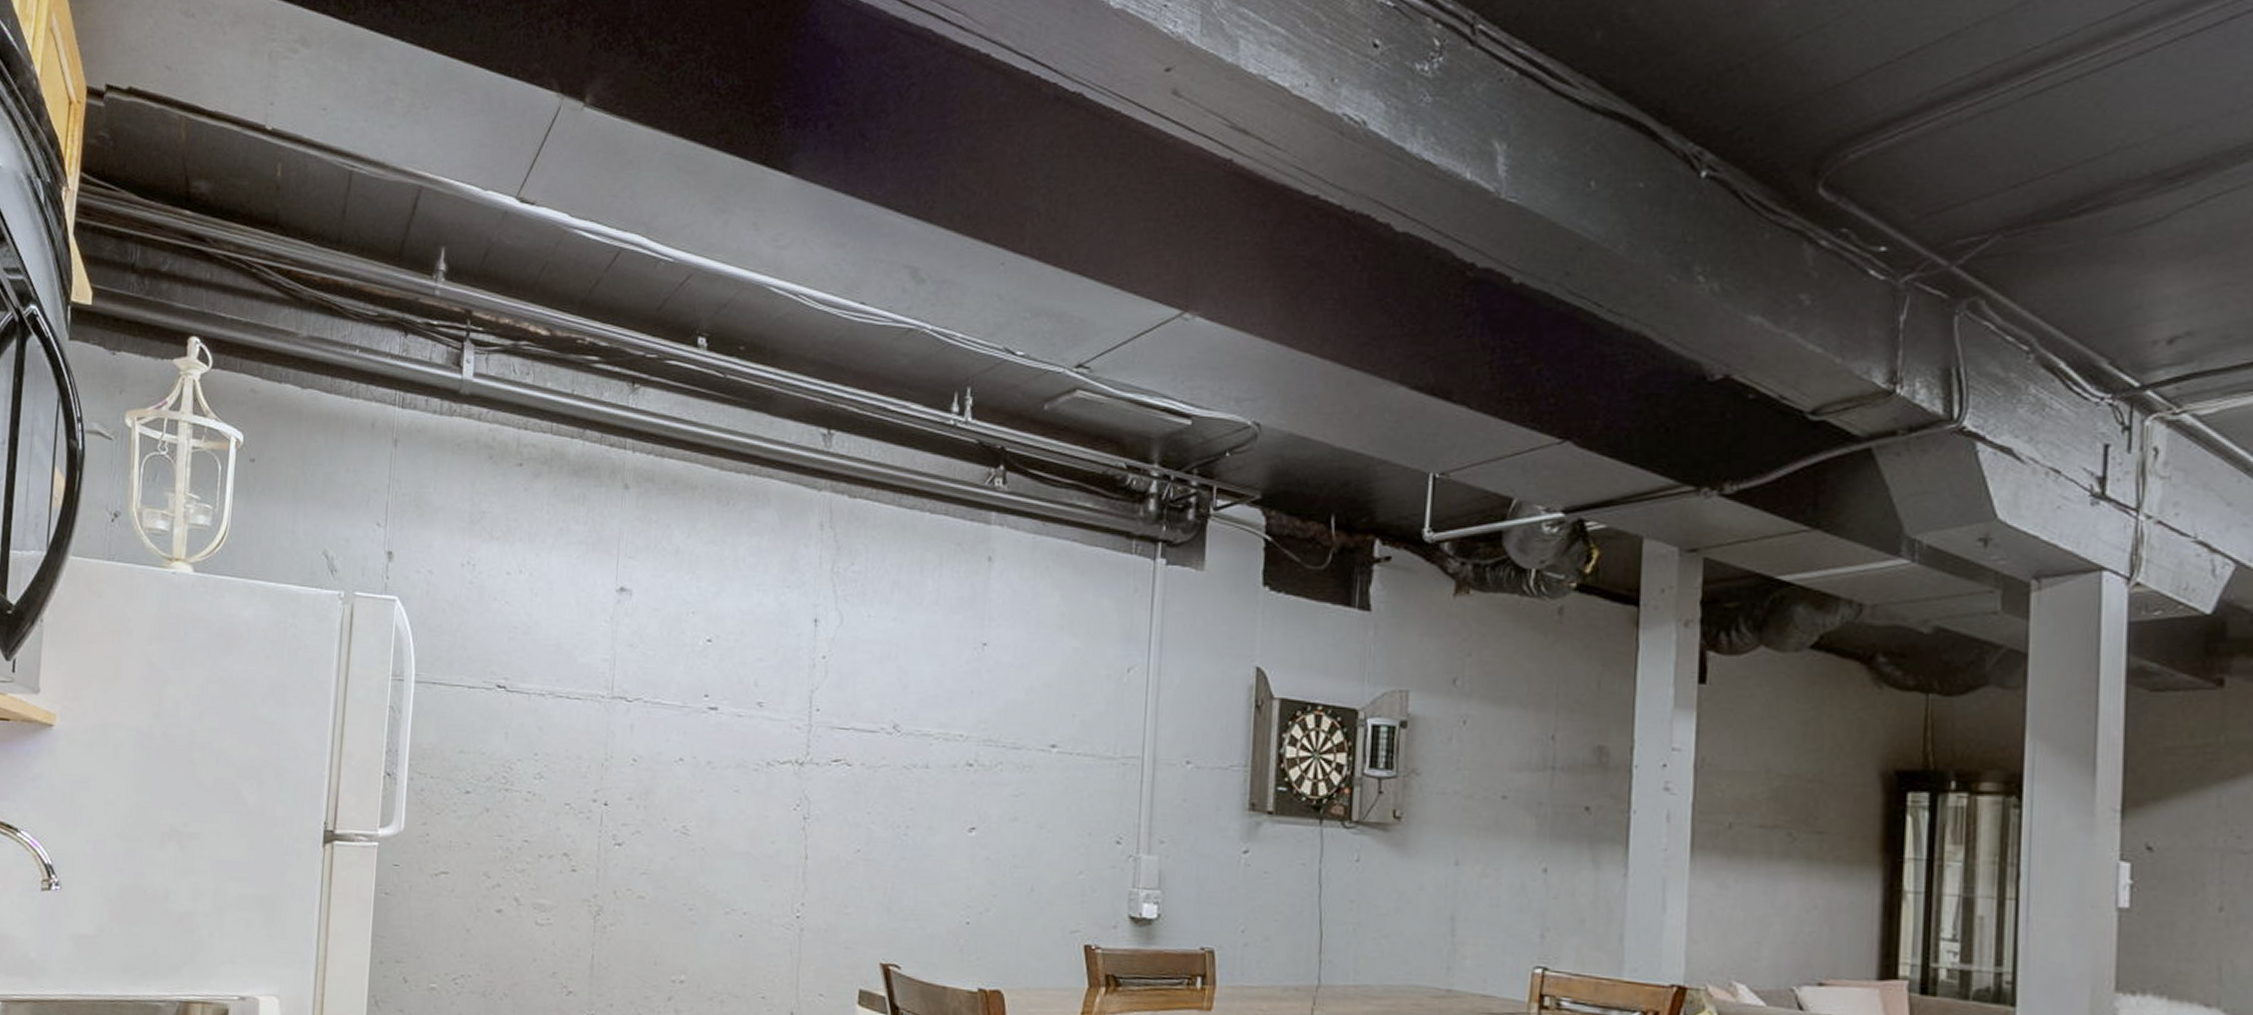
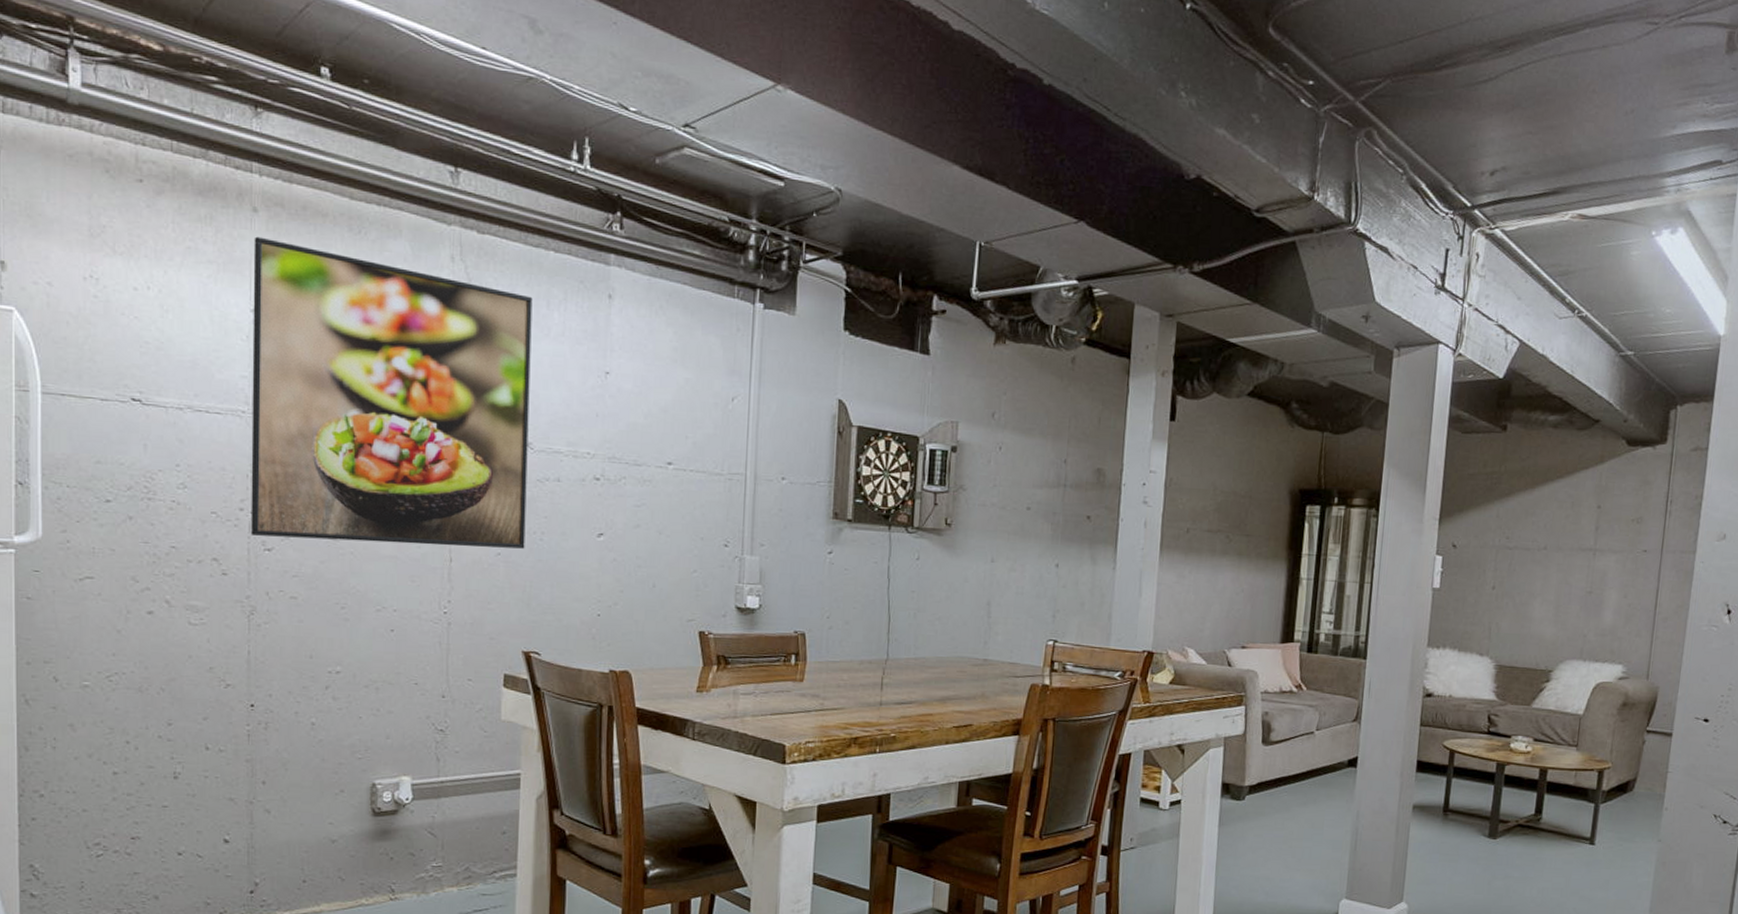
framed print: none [602,514,905,845] -> present [250,236,533,549]

